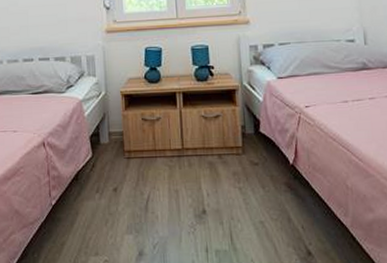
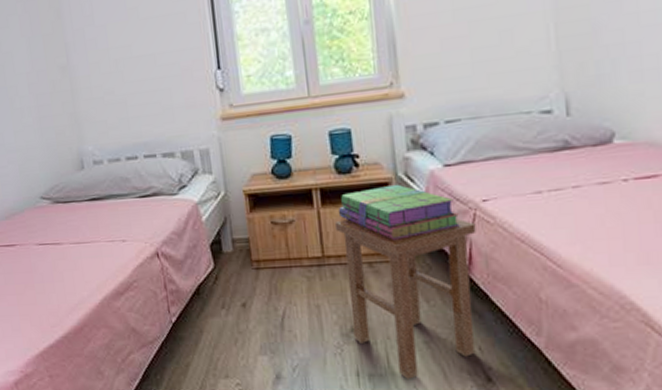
stool: none [192,118,301,254] -> present [334,218,476,379]
stack of books: none [197,91,289,136] -> present [339,184,460,240]

